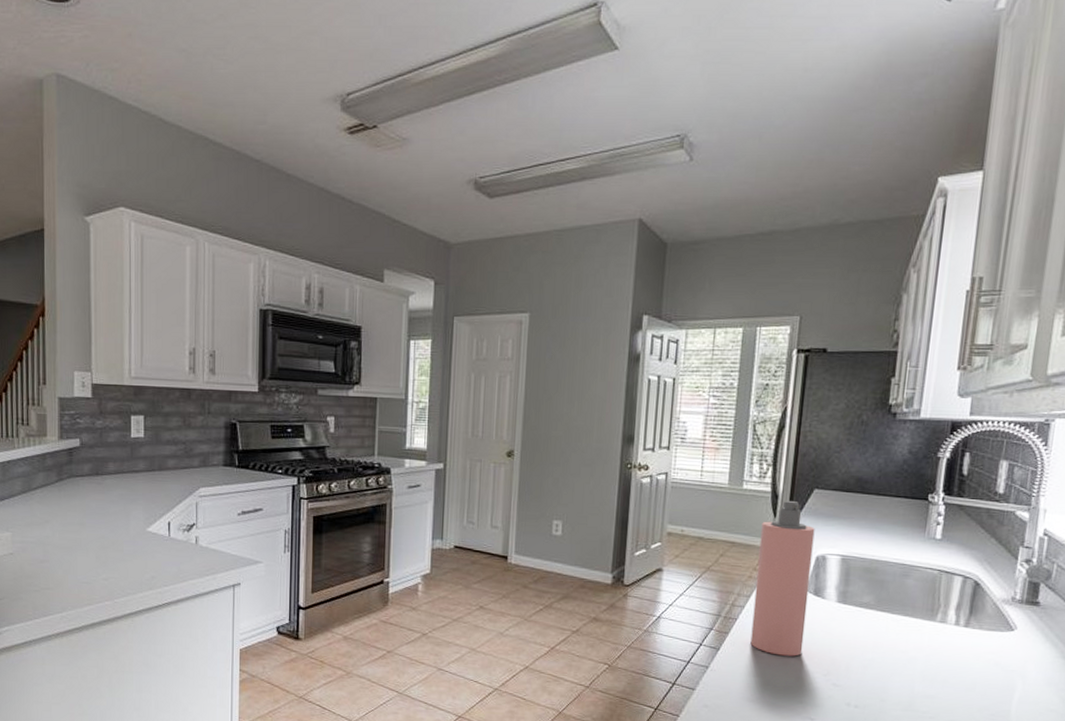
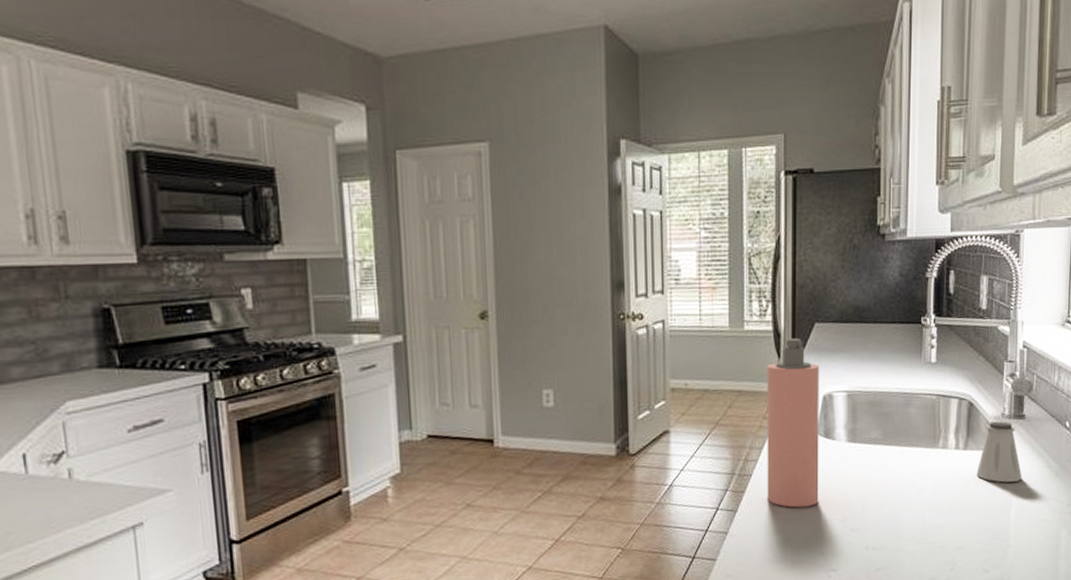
saltshaker: none [977,604,1031,667] -> present [976,421,1022,483]

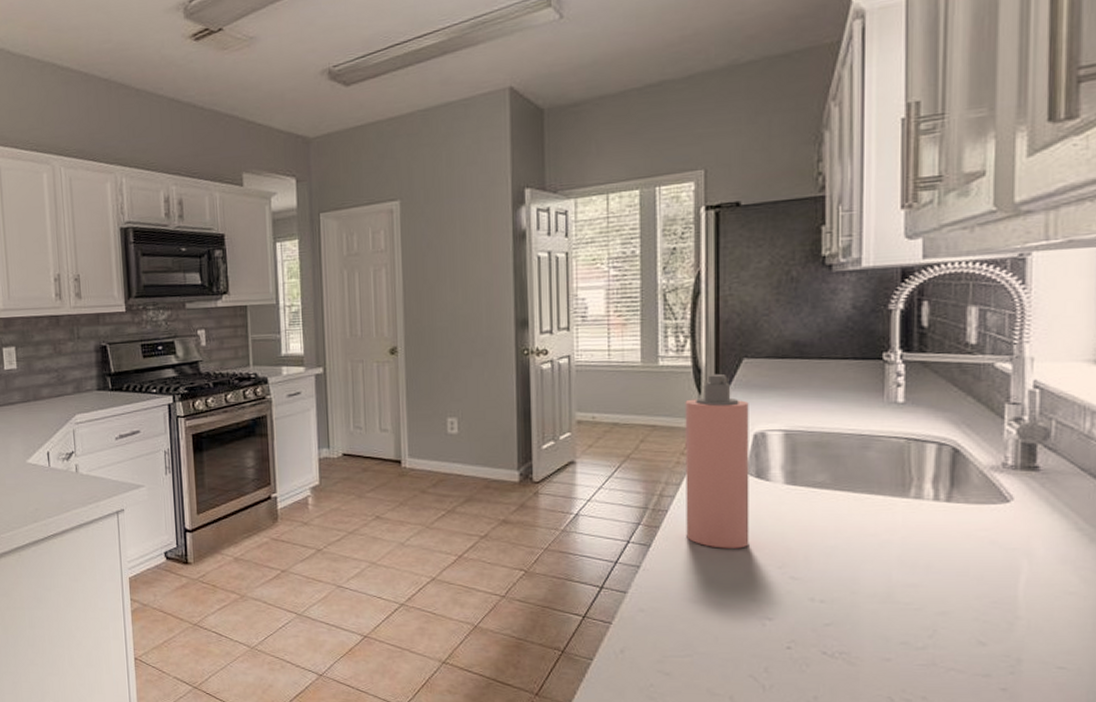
saltshaker: present [976,421,1022,483] -> none [965,472,1036,543]

